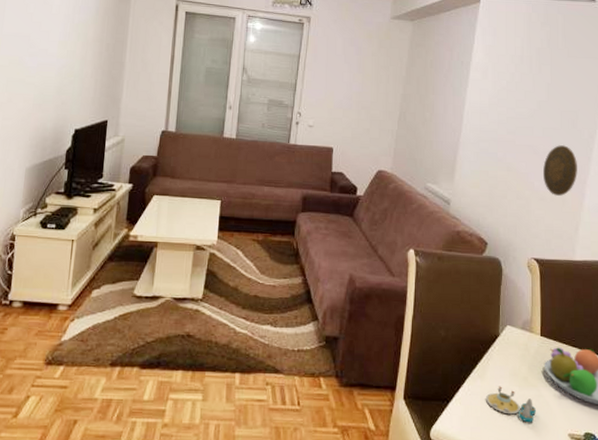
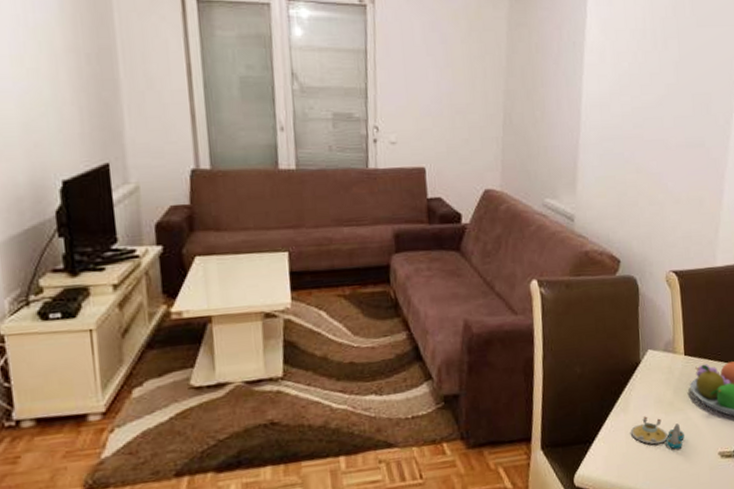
decorative plate: present [543,145,577,196] -> none [676,135,714,196]

